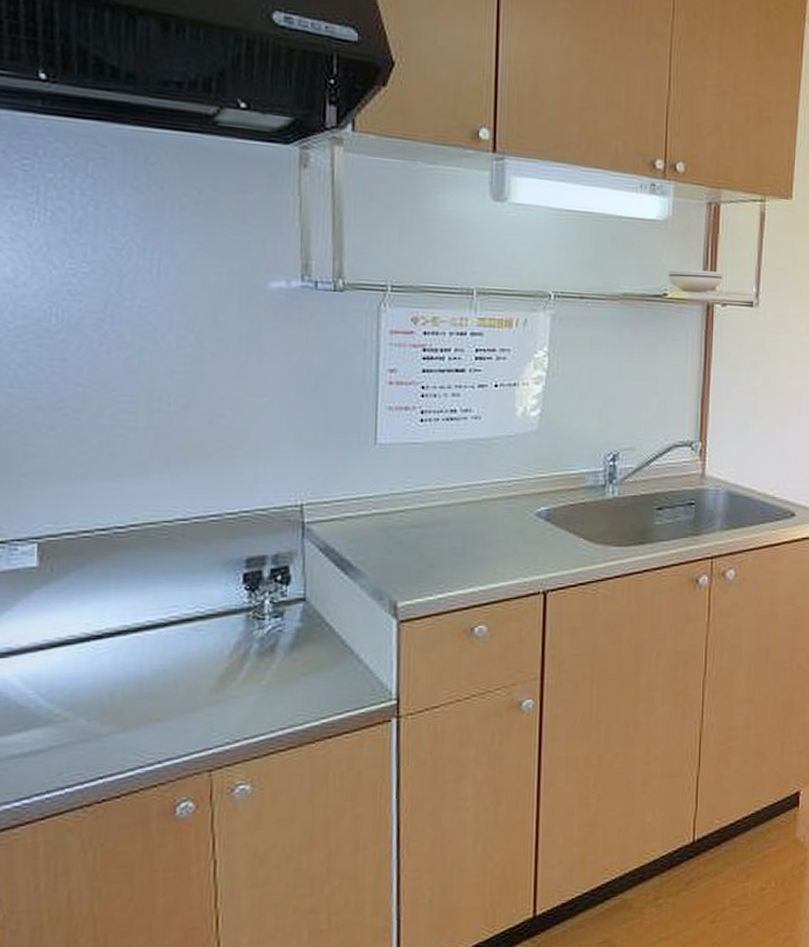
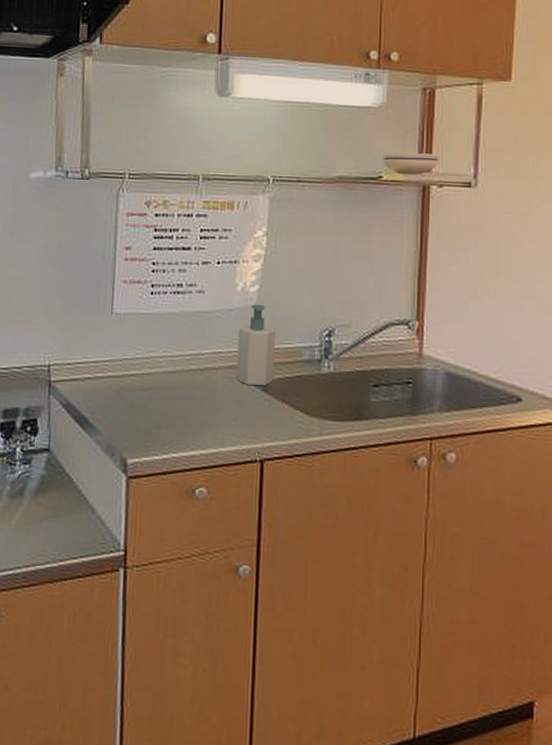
soap bottle: none [517,429,558,516] -> present [236,304,275,387]

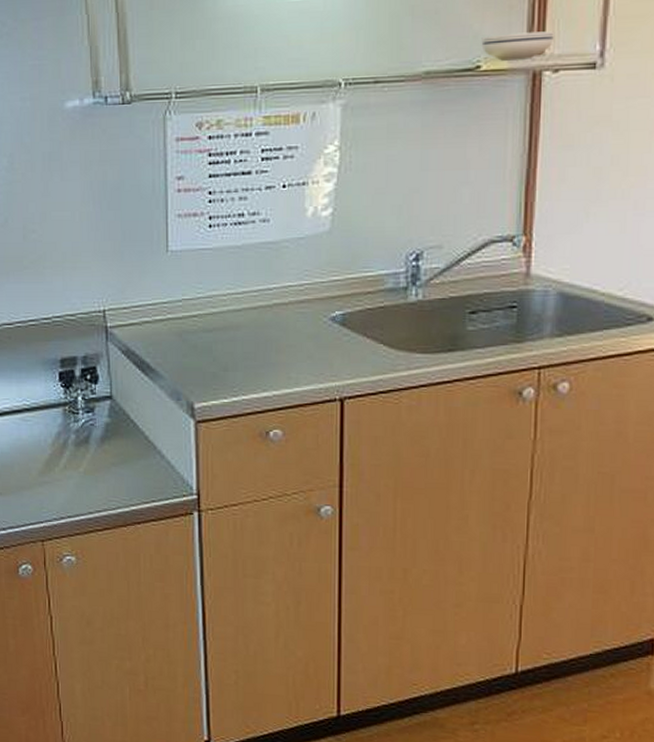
soap bottle: present [236,304,275,387] -> none [310,230,353,321]

